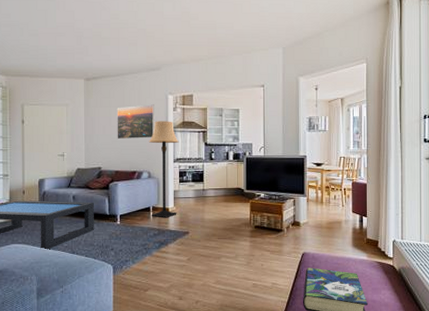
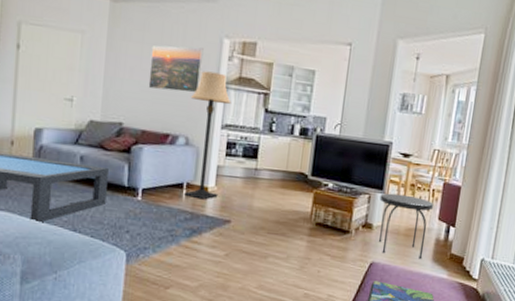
side table: none [303,195,347,245] -> present [379,193,434,259]

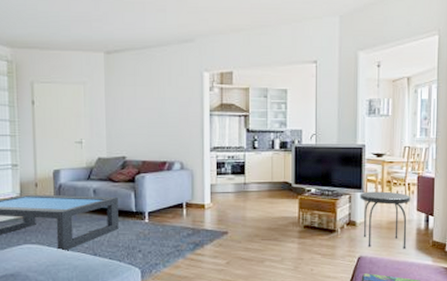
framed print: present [148,45,204,93] -> none [143,83,188,124]
lamp: present [183,71,231,200] -> none [180,103,216,216]

